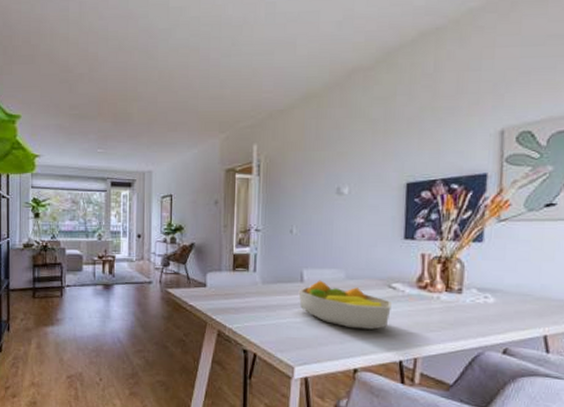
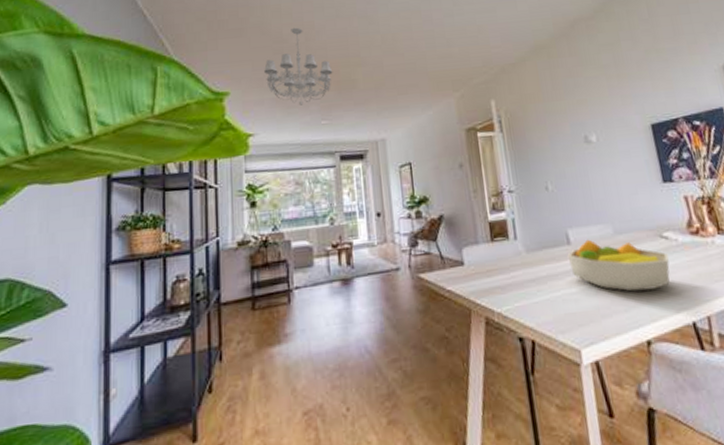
chandelier: none [51,57,111,133] -> present [264,27,333,106]

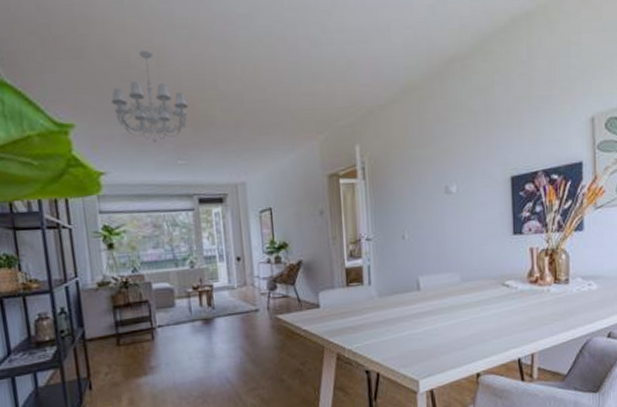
fruit bowl: present [567,239,670,292] -> none [416,286,508,333]

